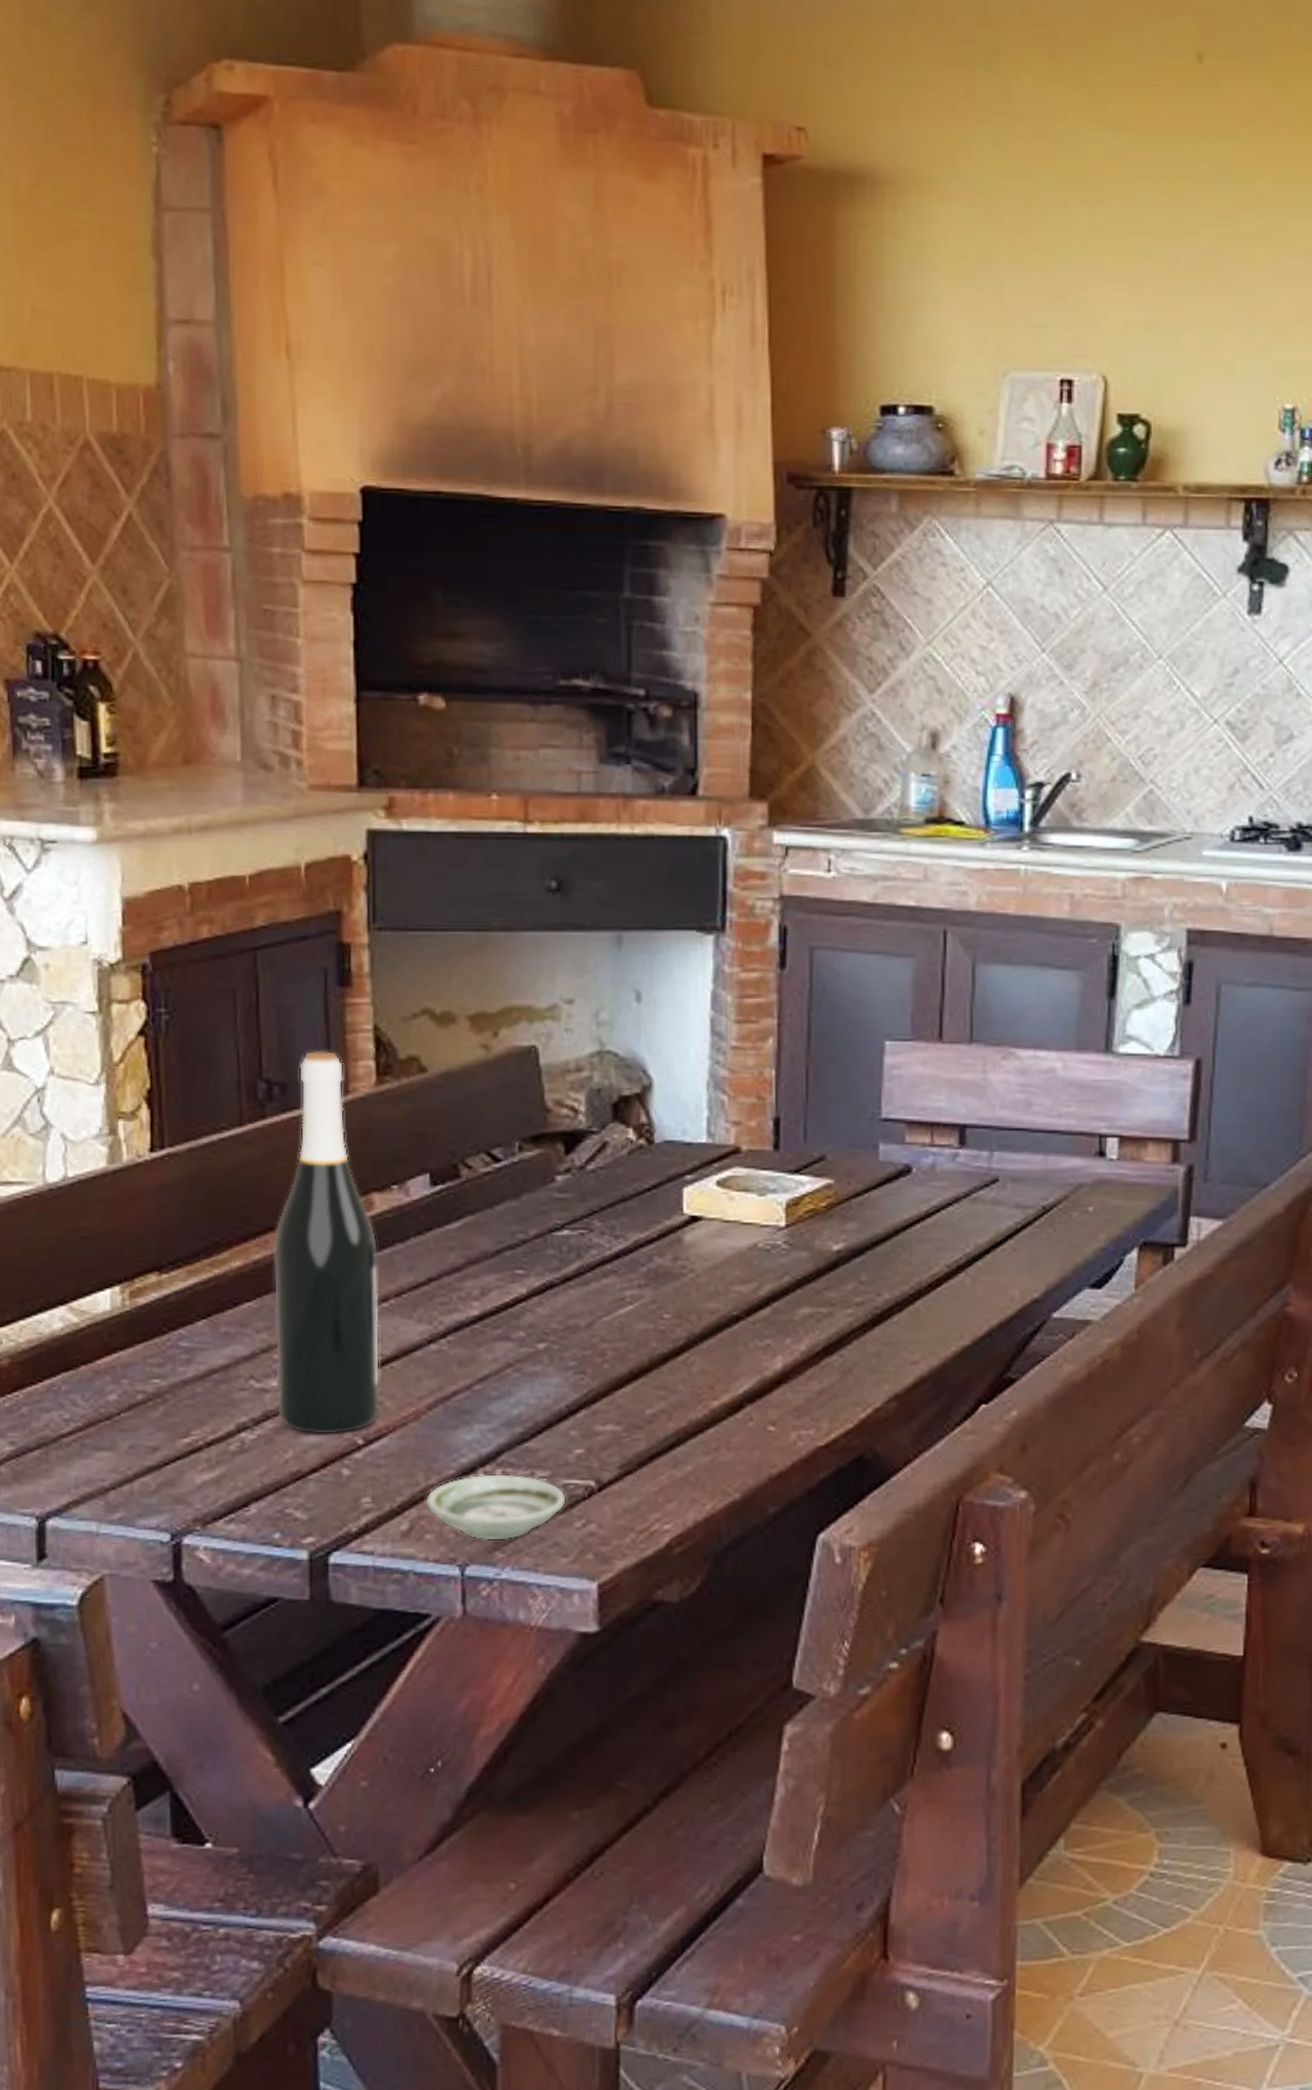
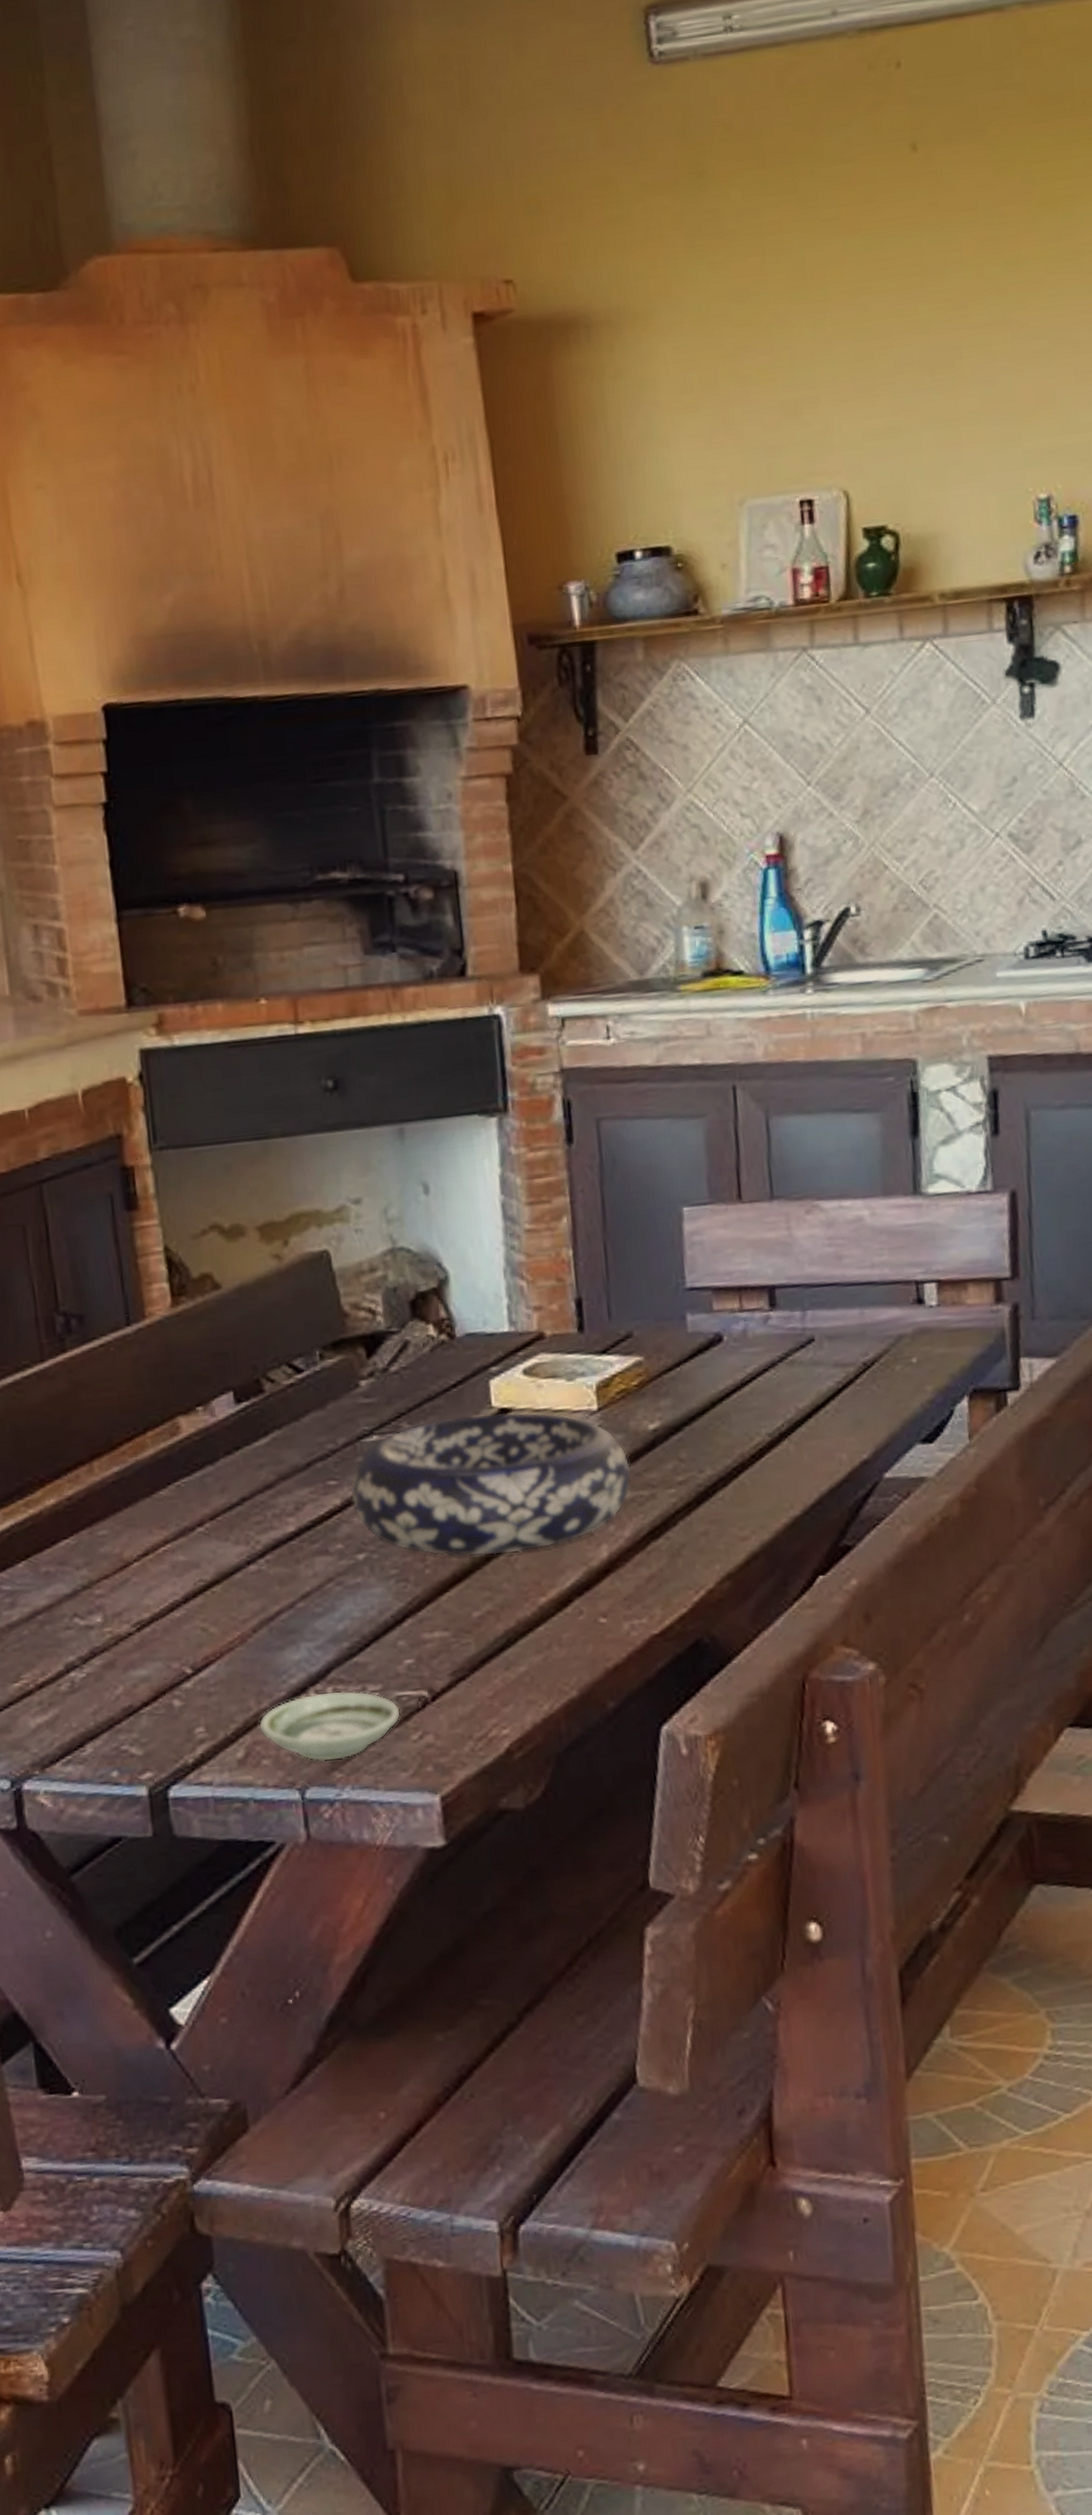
wine bottle: present [273,1050,381,1435] -> none [84,1276,206,1668]
decorative bowl: none [537,1219,813,1356] -> present [350,1412,633,1557]

